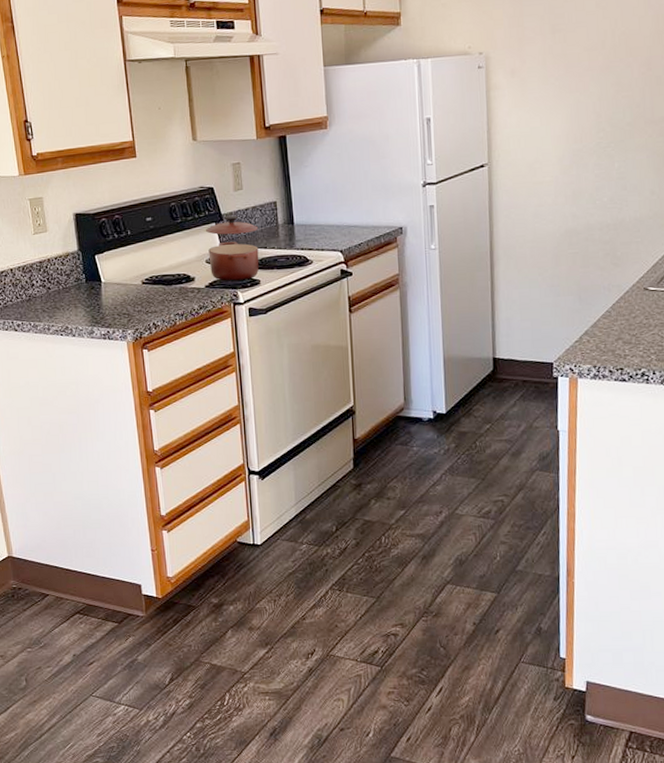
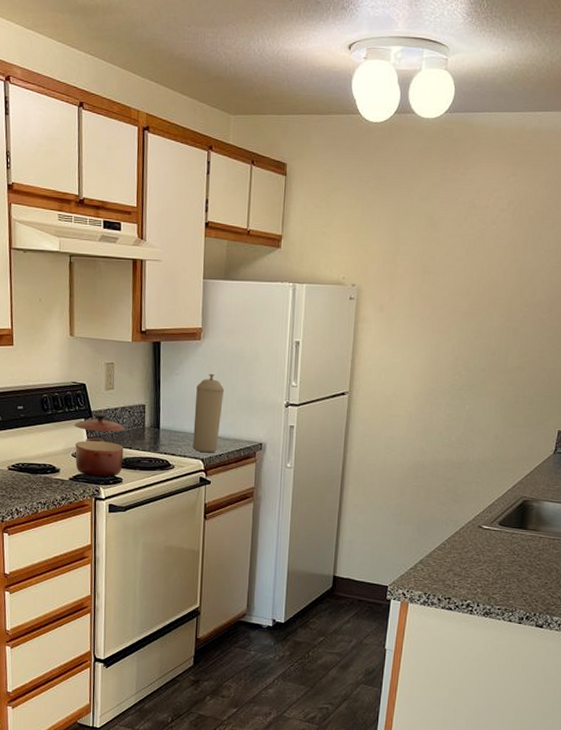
canister: none [328,161,357,244] -> present [193,373,225,453]

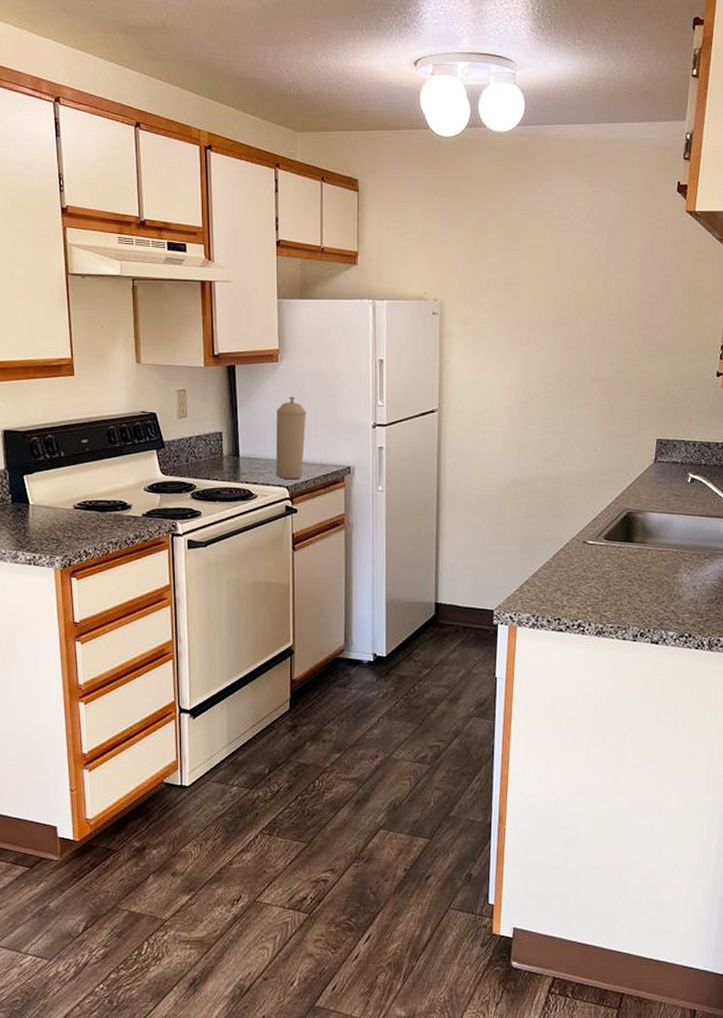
saucepan: present [75,413,126,477] -> none [146,443,202,511]

